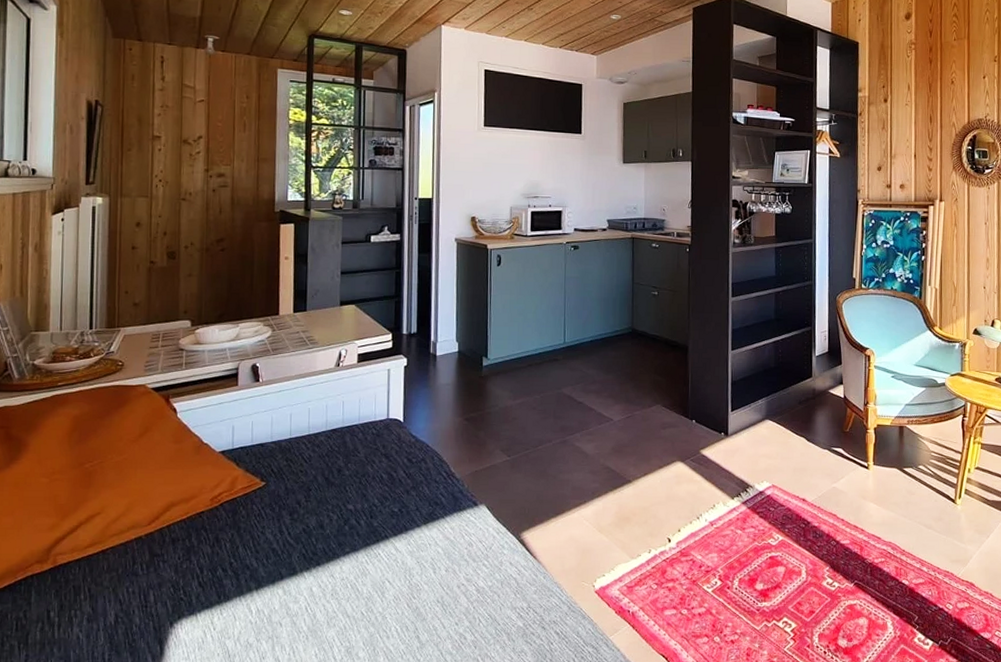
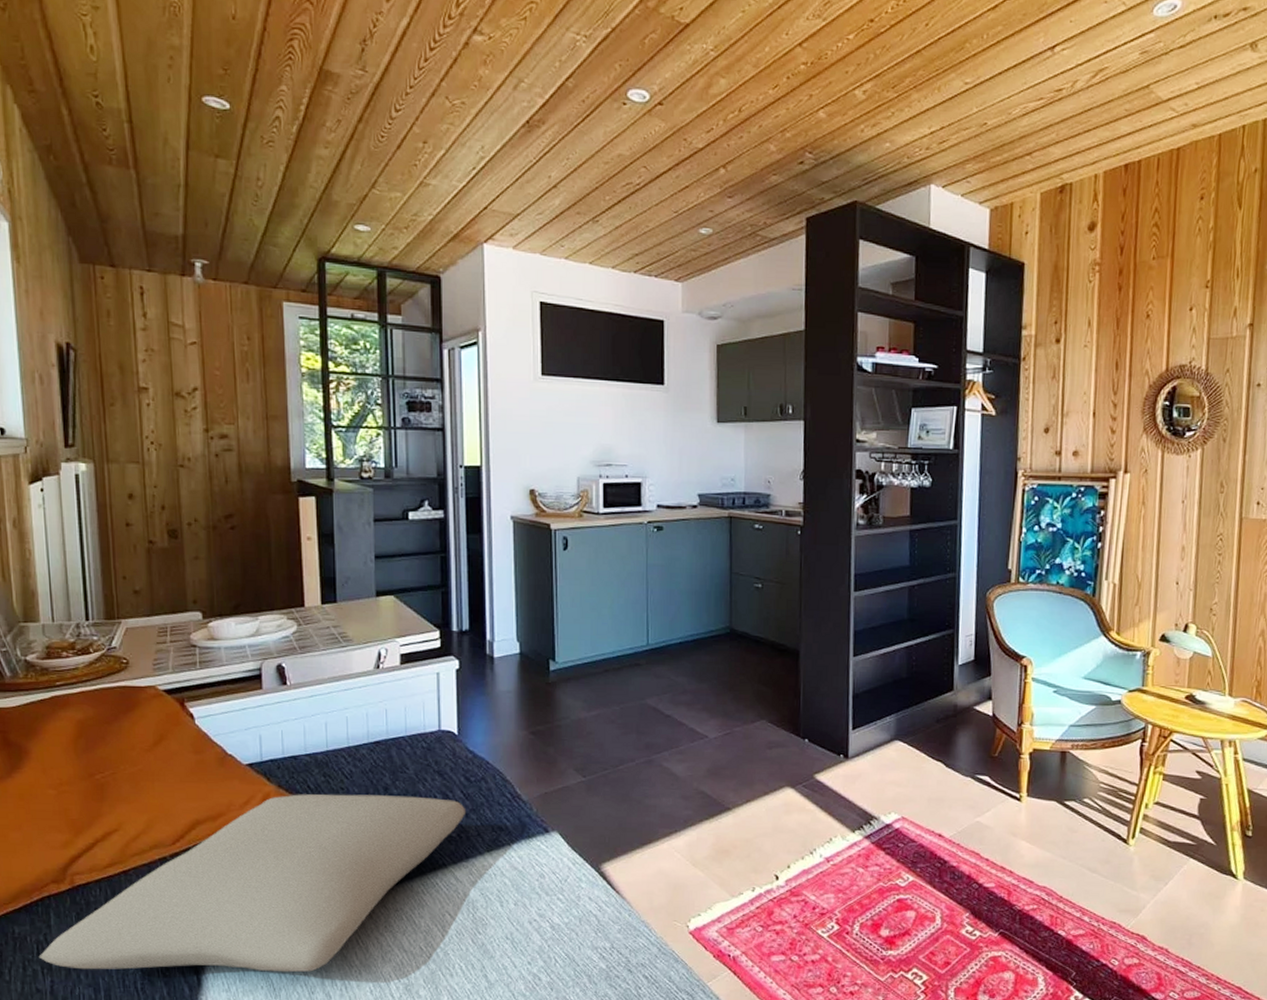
cushion: none [17,476,408,643] -> present [38,794,467,973]

